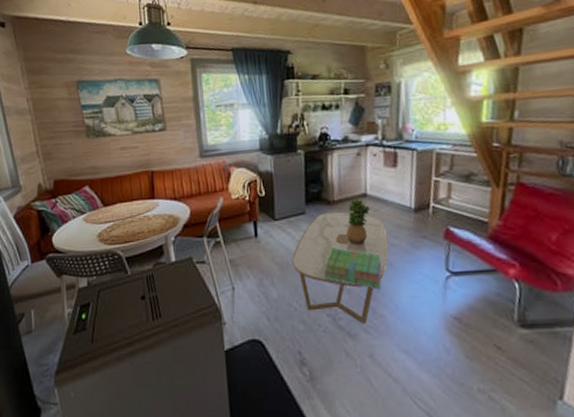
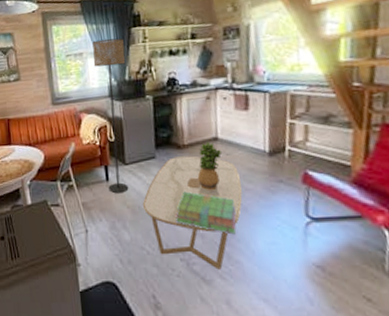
floor lamp: none [244,90,278,250] -> present [92,38,129,194]

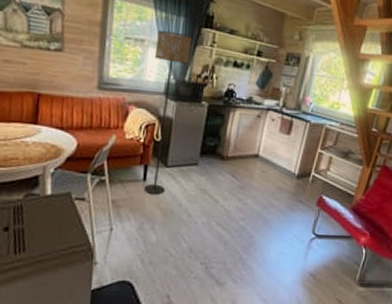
coffee table: present [142,155,243,270] -> none [175,167,269,274]
stack of books: present [175,191,237,235] -> none [203,200,260,244]
potted plant: present [197,142,223,190] -> none [232,158,260,202]

